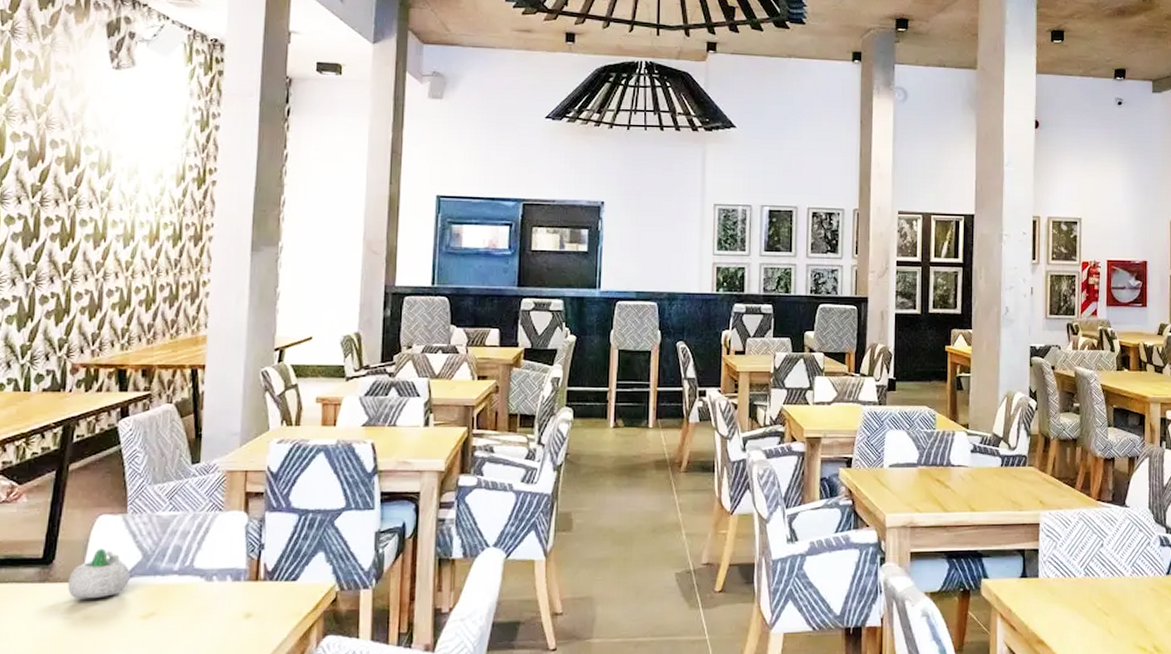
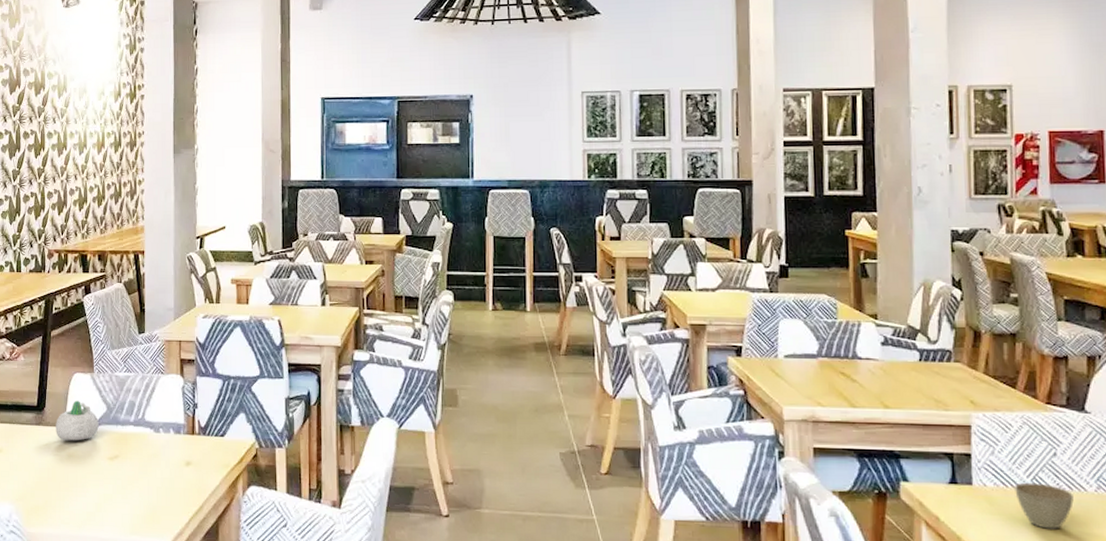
cup: none [1071,571,1114,612] -> present [1015,482,1074,530]

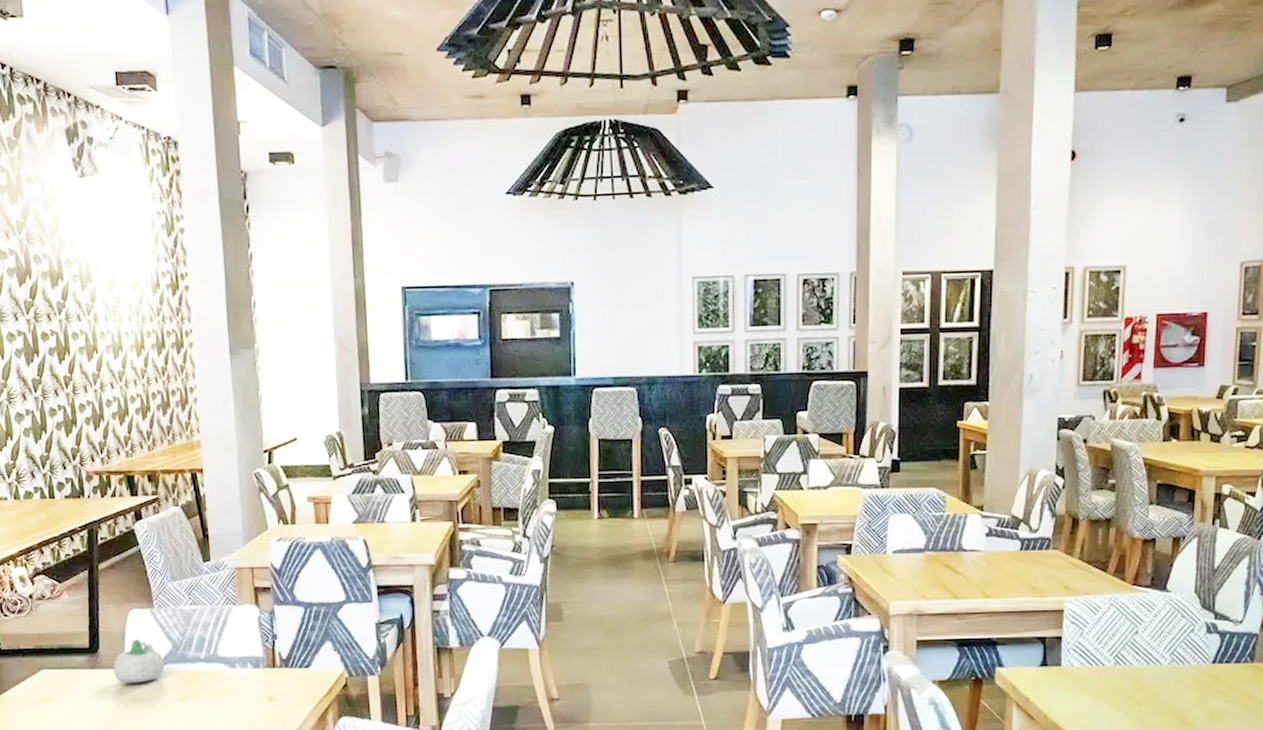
cup: present [1015,482,1074,530] -> none [1098,660,1150,702]

